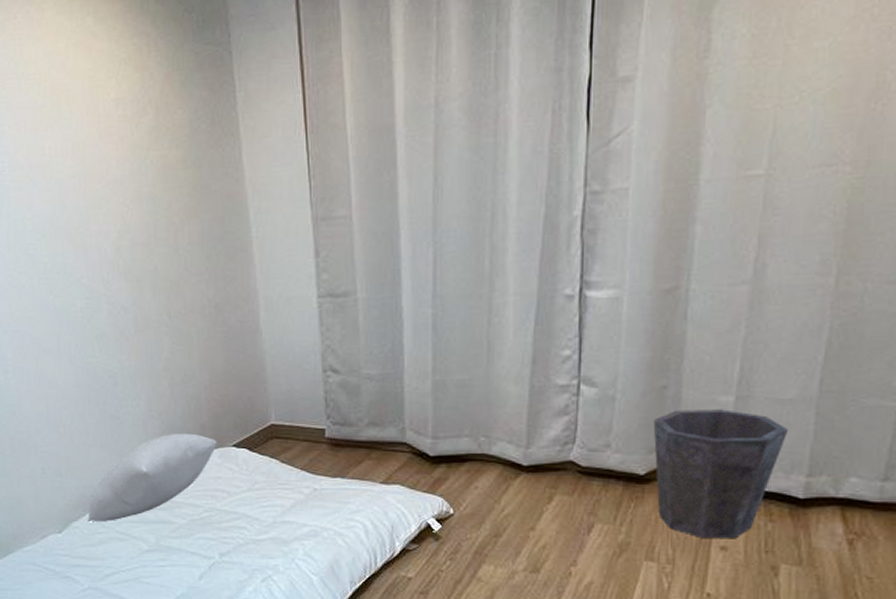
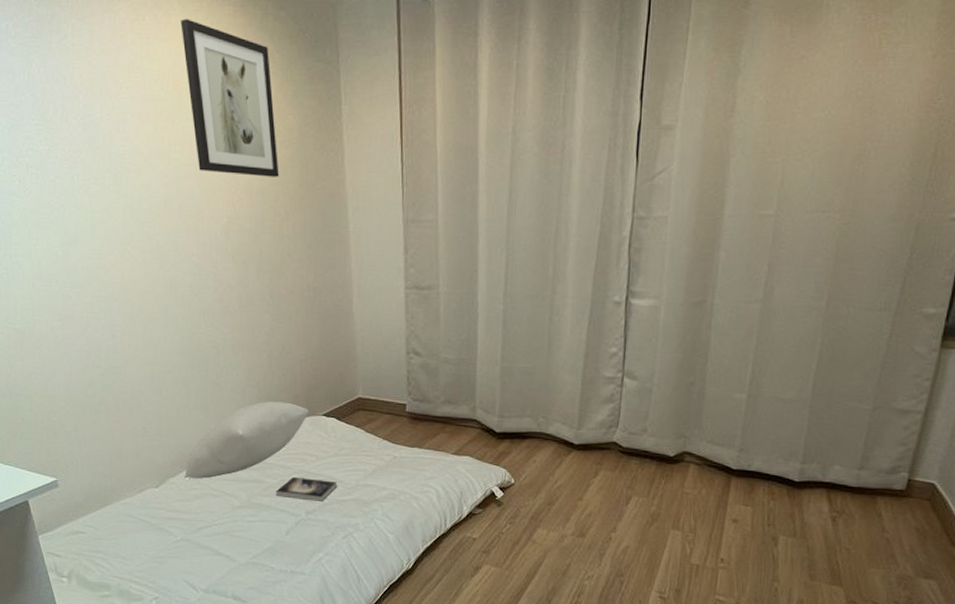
wall art: none [54,11,171,183] -> present [181,19,279,177]
book: none [186,515,253,542] -> present [276,476,338,501]
waste bin: present [653,409,789,538] -> none [681,403,788,512]

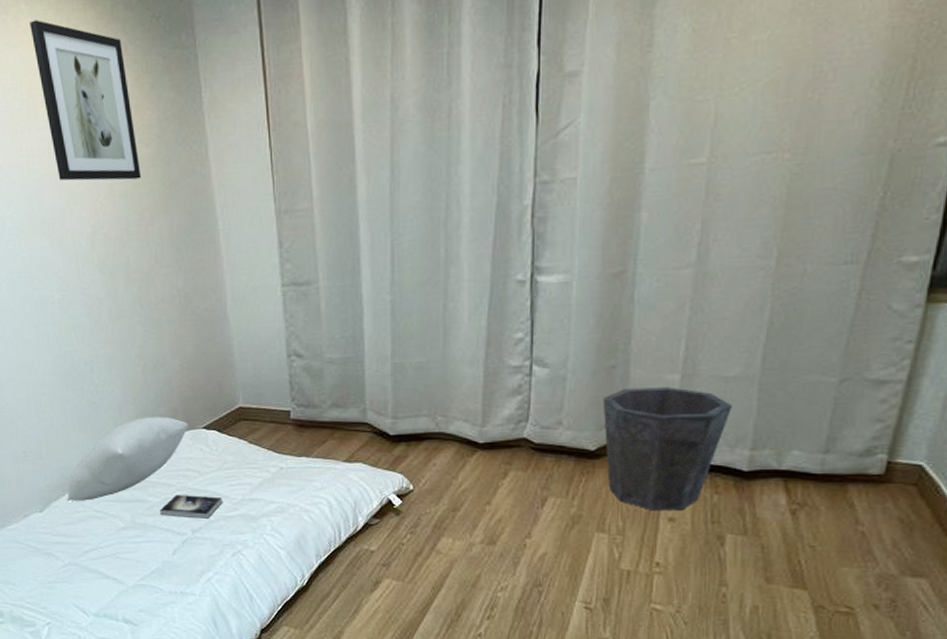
waste bin: none [681,403,788,512] -> present [602,387,733,509]

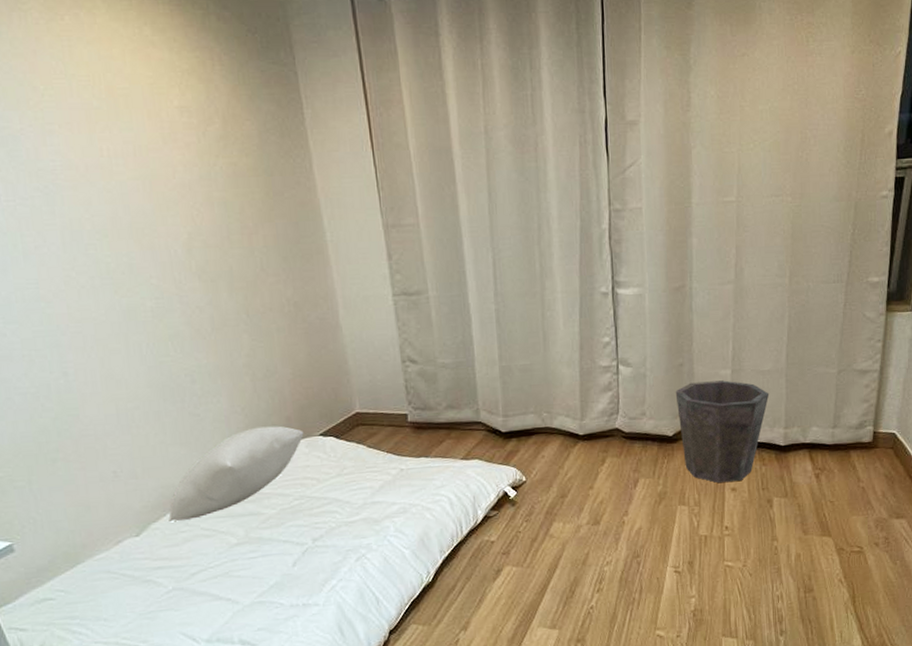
wall art: present [30,19,142,181] -> none [108,18,242,188]
book: present [160,494,223,519] -> none [276,503,344,527]

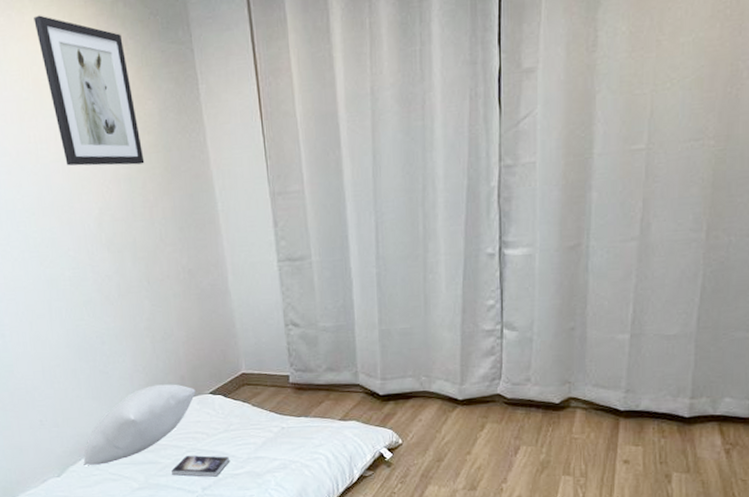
wall art: none [108,18,242,188] -> present [34,15,145,166]
book: none [276,503,344,527] -> present [171,455,230,477]
waste bin: present [675,380,770,483] -> none [564,345,674,454]

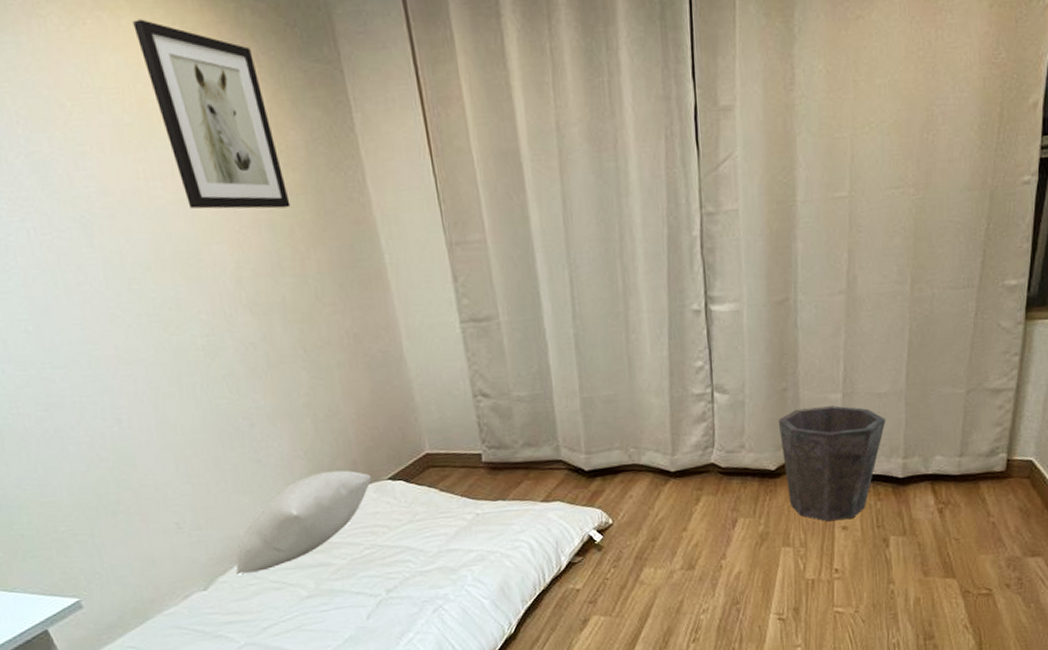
book: present [171,455,230,477] -> none [347,551,418,578]
waste bin: none [564,345,674,454] -> present [778,405,886,521]

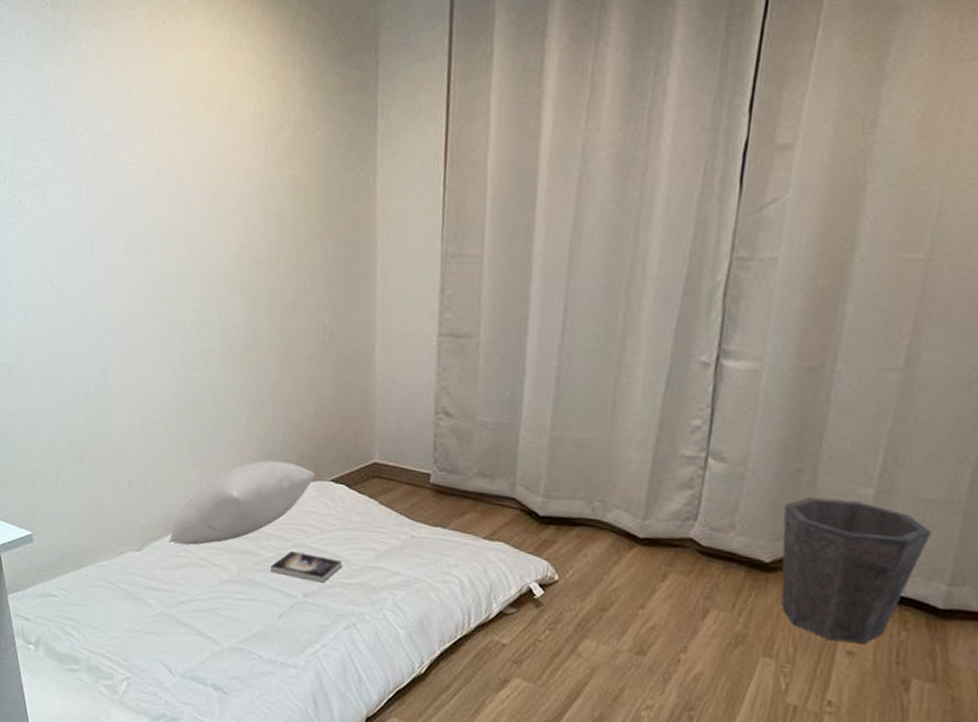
wall art: present [133,19,291,209] -> none [203,22,301,202]
book: none [347,551,418,578] -> present [270,550,343,583]

